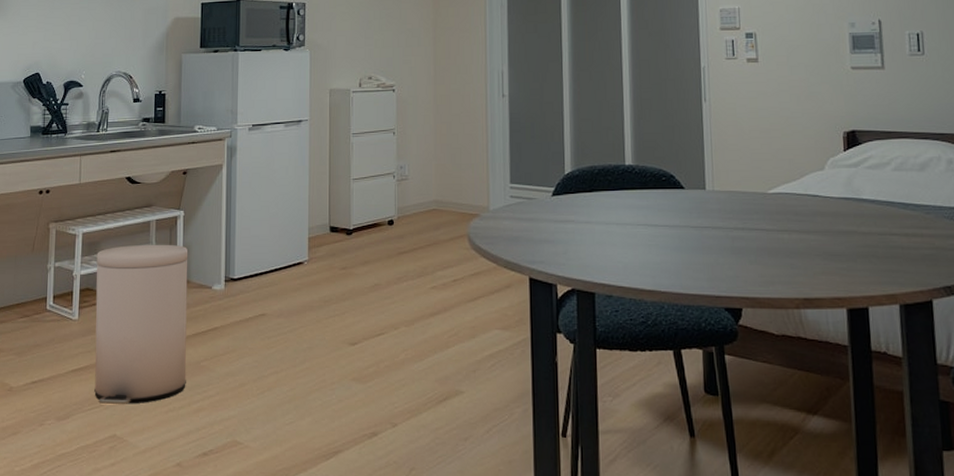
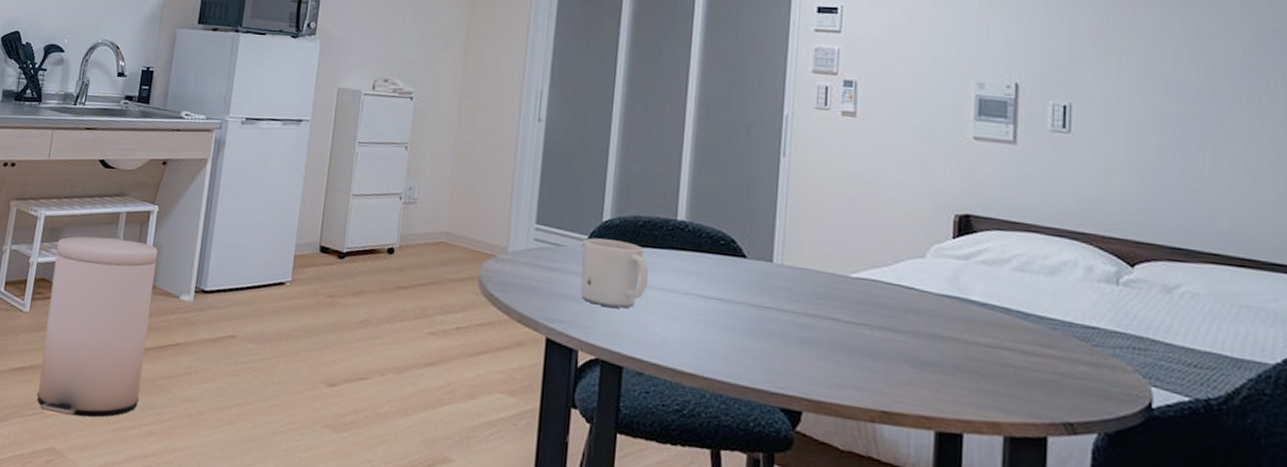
mug: none [550,188,608,244] -> present [580,237,649,308]

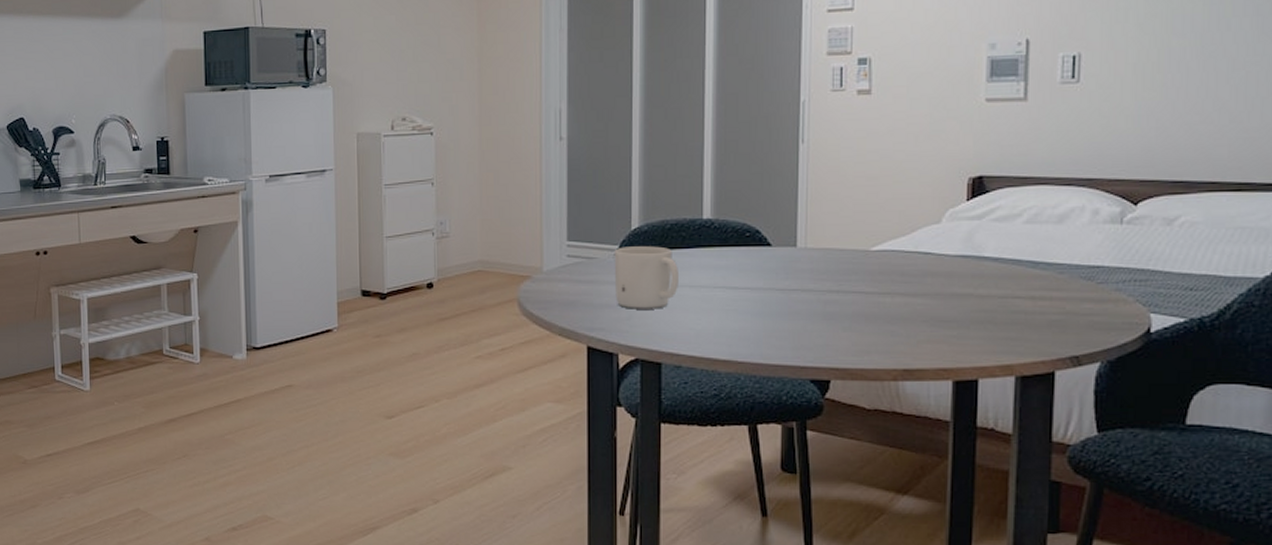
pedal bin: present [37,236,159,417] -> none [104,310,210,478]

